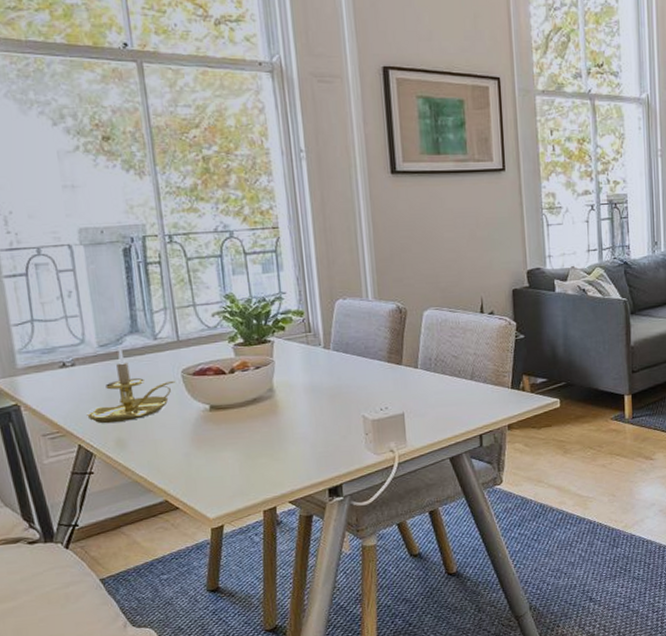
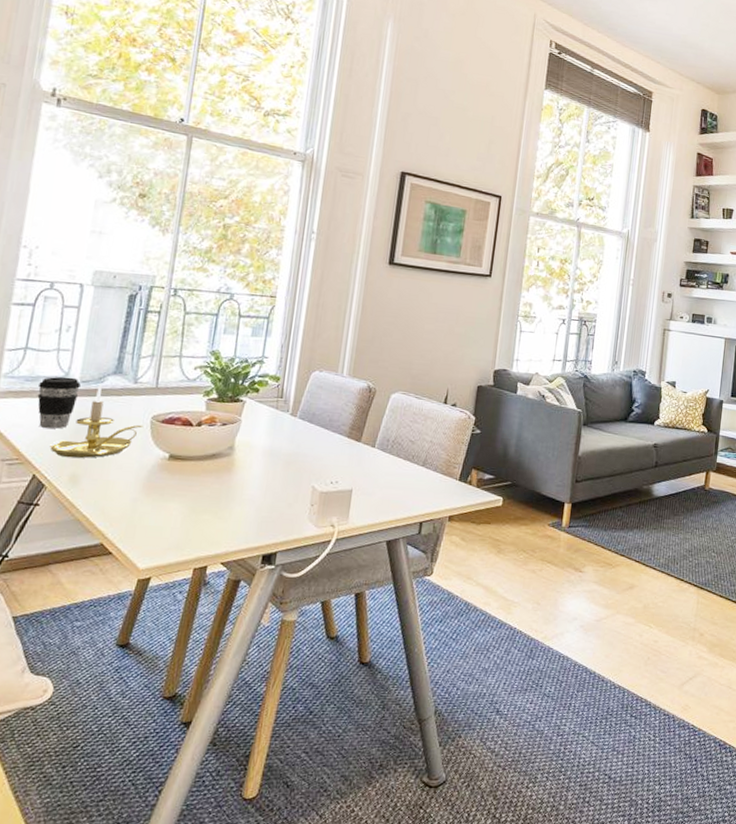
coffee cup: none [57,343,101,398] -> present [37,376,81,429]

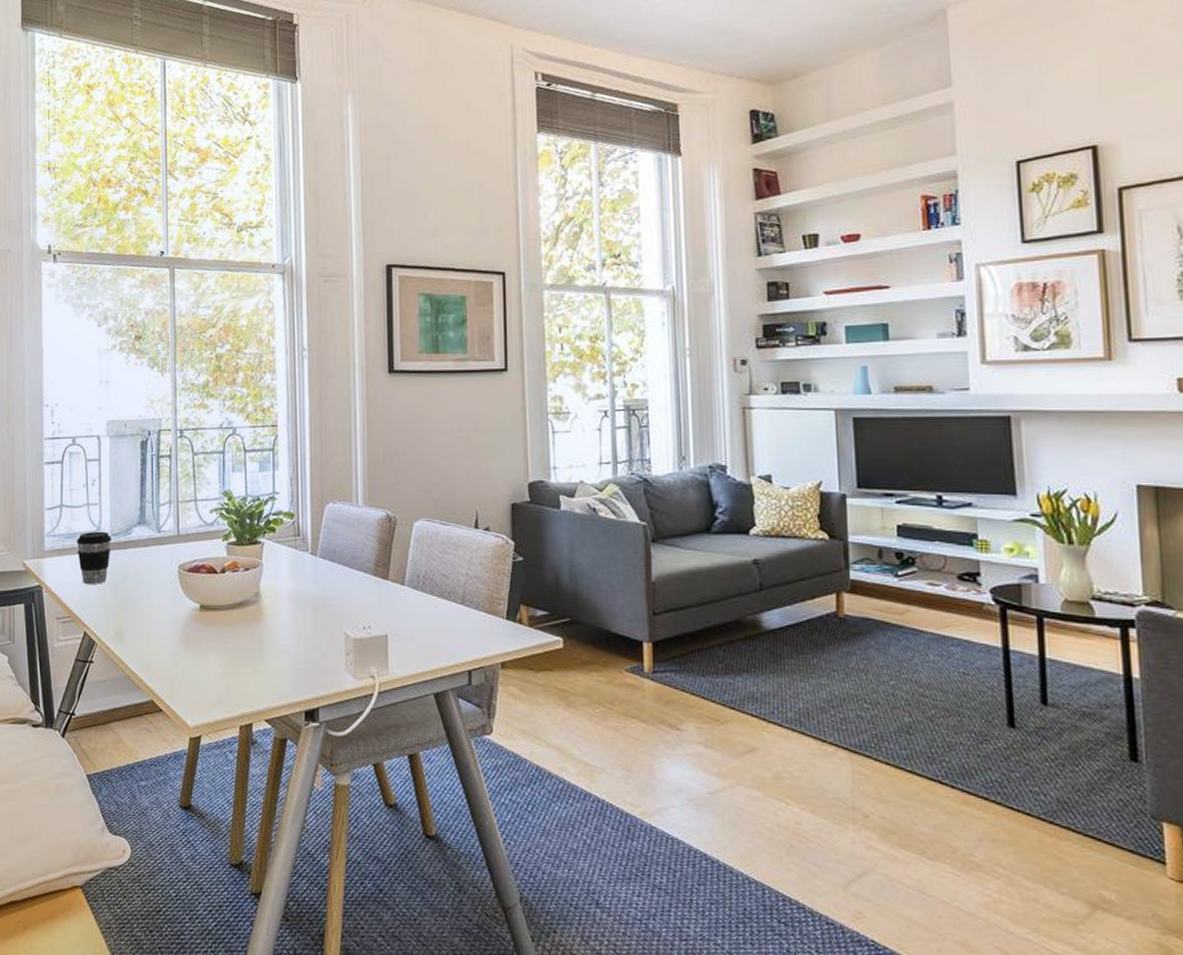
candle holder: present [50,384,144,458] -> none [94,536,172,613]

